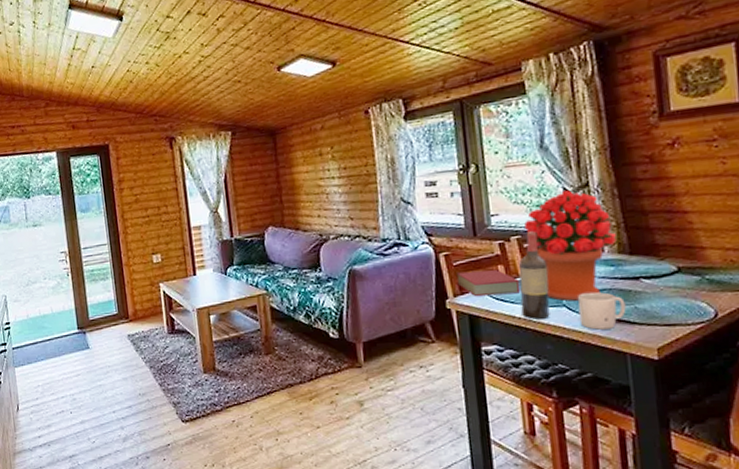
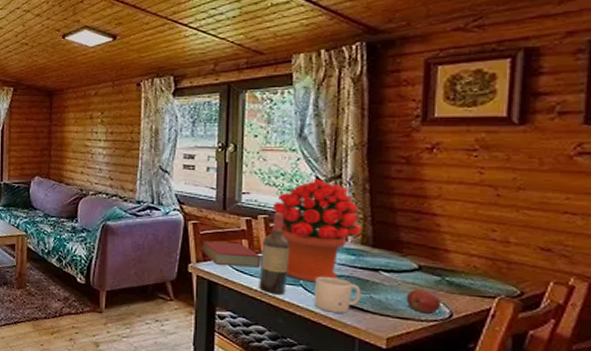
fruit: none [669,291,706,317] -> present [405,289,442,314]

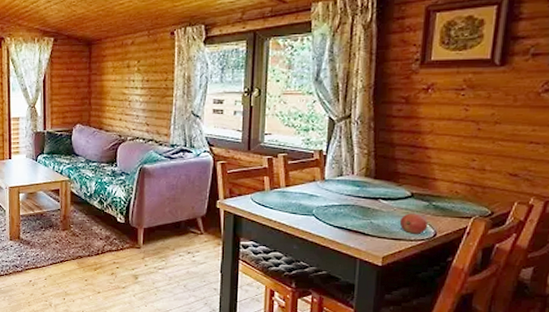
book: present [201,240,261,268] -> none [228,179,280,201]
wine bottle: present [259,213,290,295] -> none [277,151,305,224]
bouquet: present [273,180,361,284] -> none [292,120,366,213]
mug: present [313,276,361,313] -> none [323,206,364,238]

